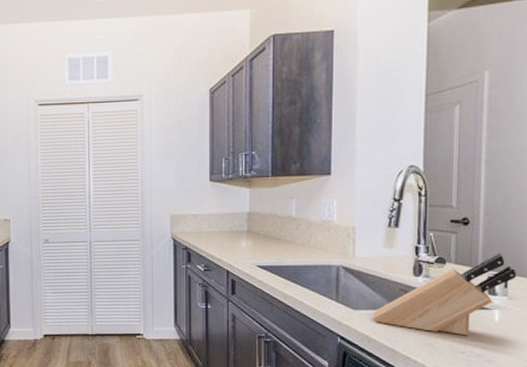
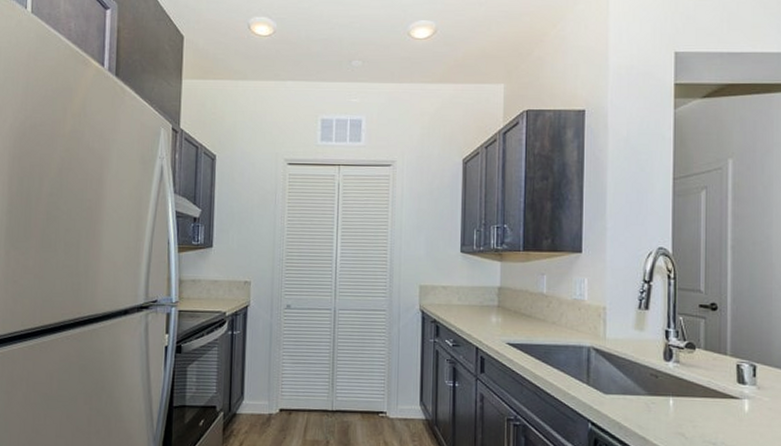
knife block: present [372,253,517,336] -> none [623,341,765,426]

